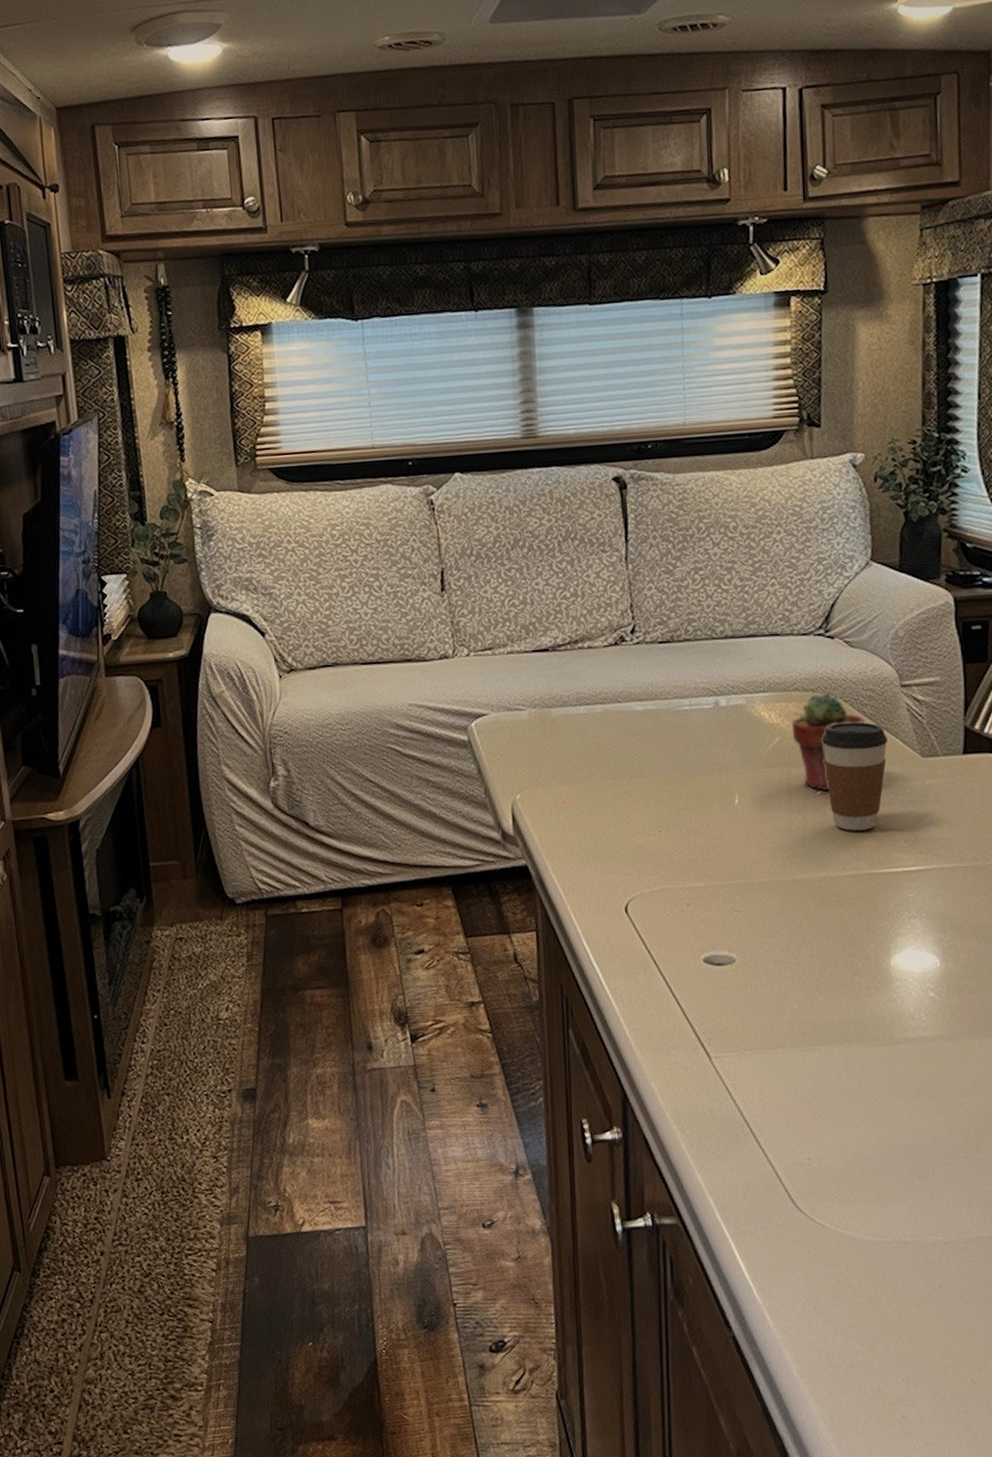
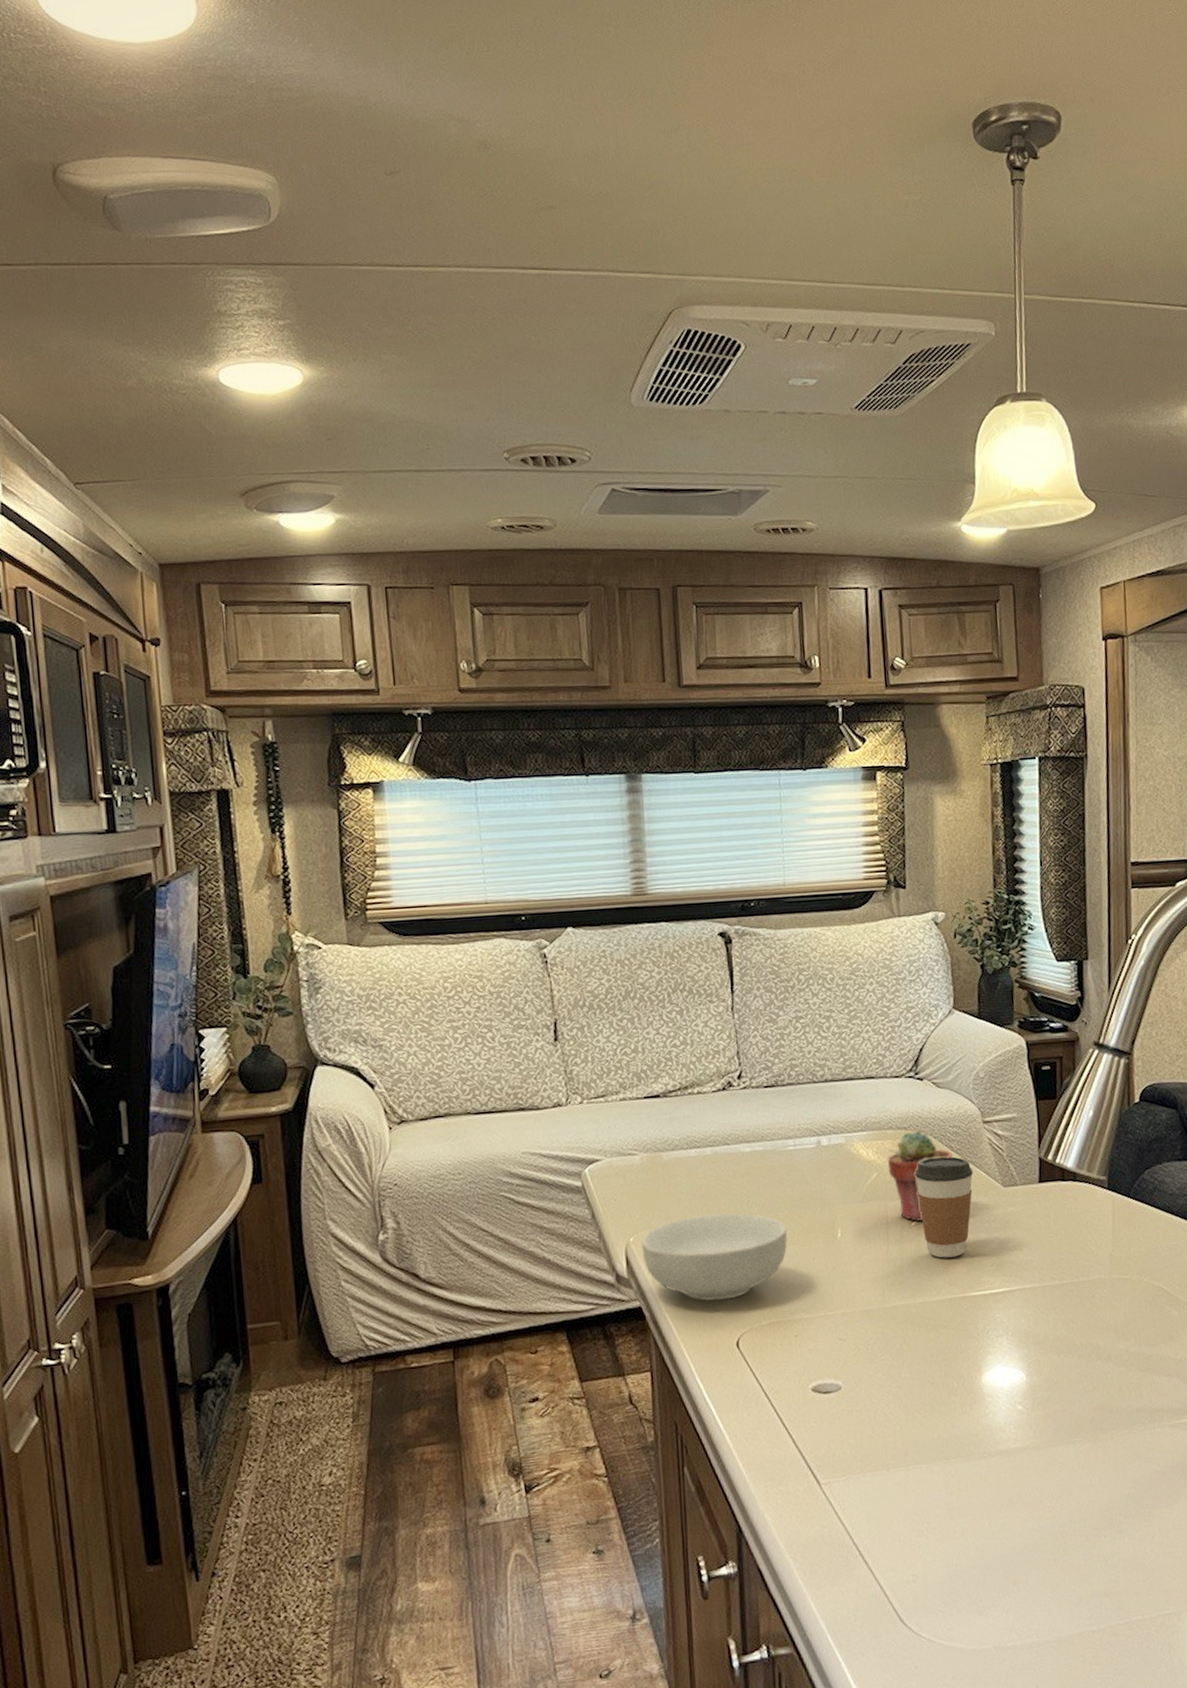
cereal bowl: none [528,773,681,864] -> present [641,1213,787,1302]

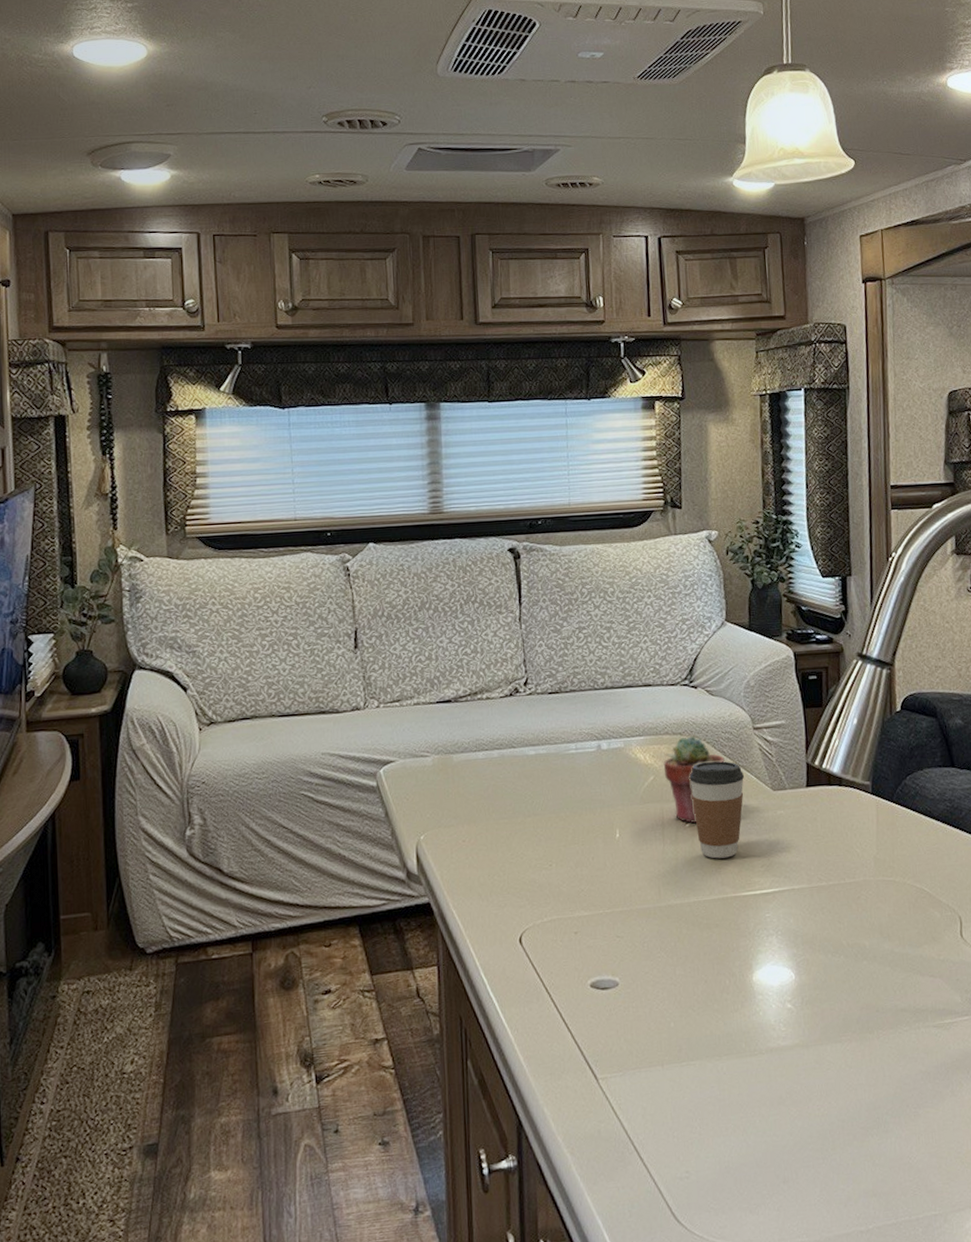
cereal bowl: present [641,1213,787,1302] -> none [431,813,569,899]

